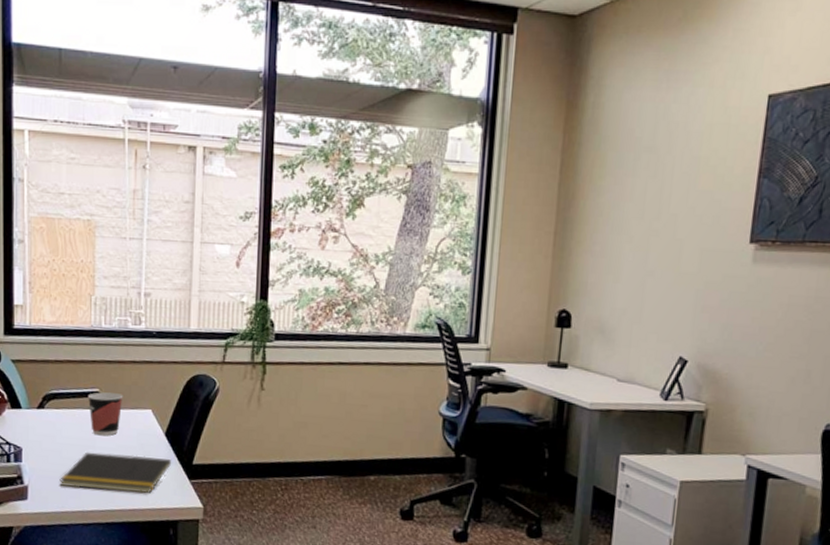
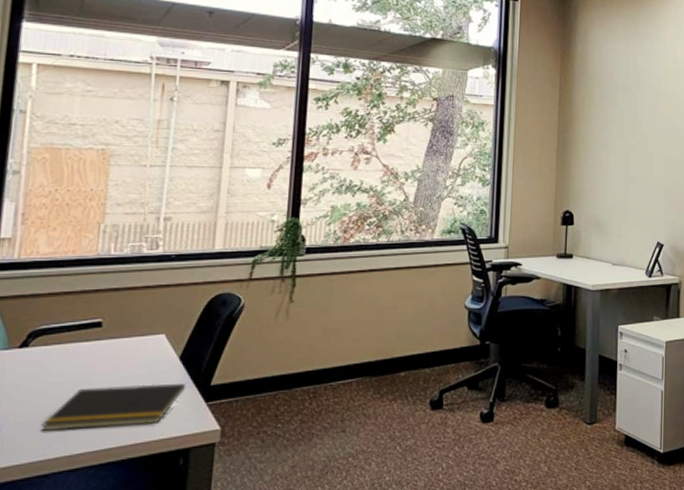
cup: present [87,392,123,436] -> none [86,321,132,369]

